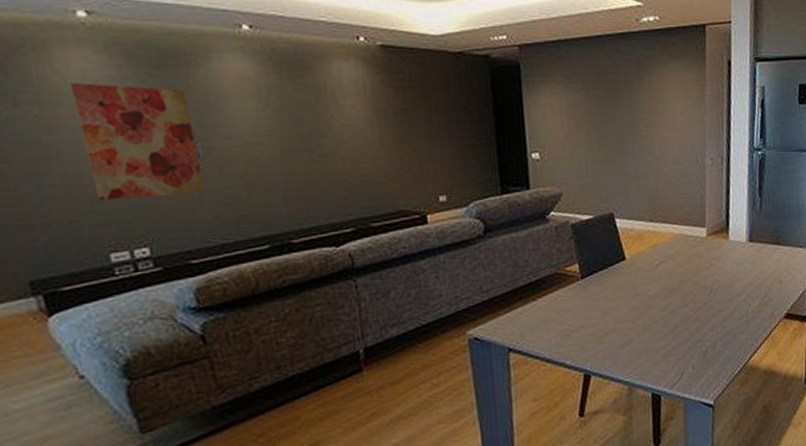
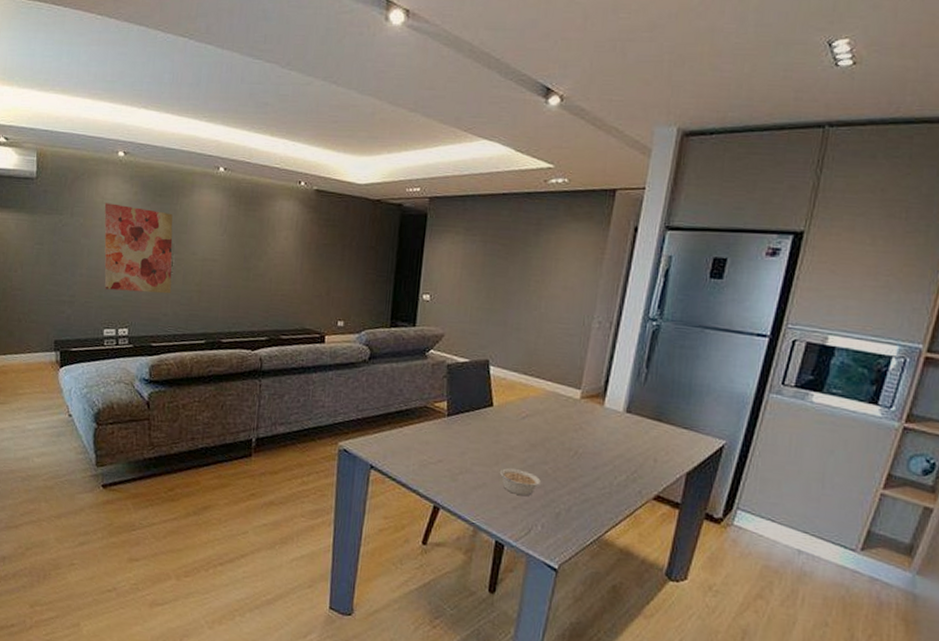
legume: none [643,317,684,343] -> present [499,468,541,497]

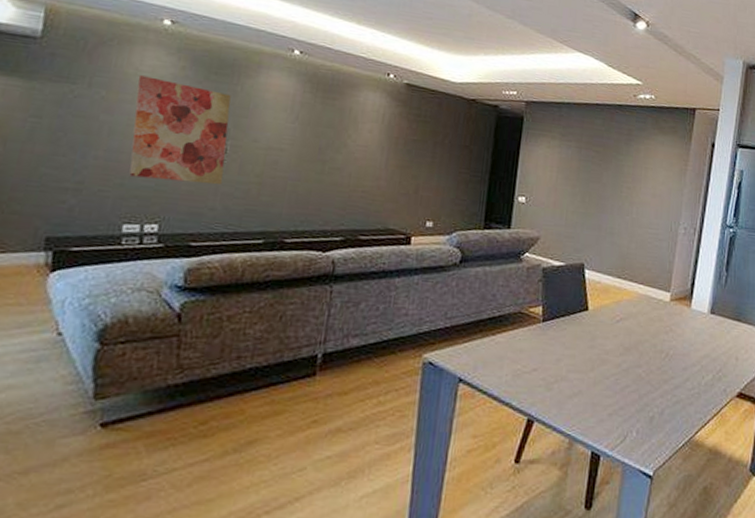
legume: present [499,468,541,497] -> none [594,374,635,402]

